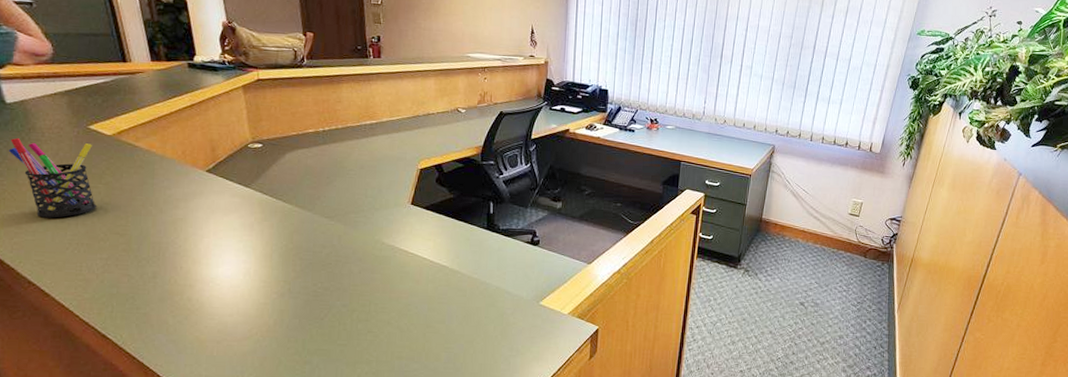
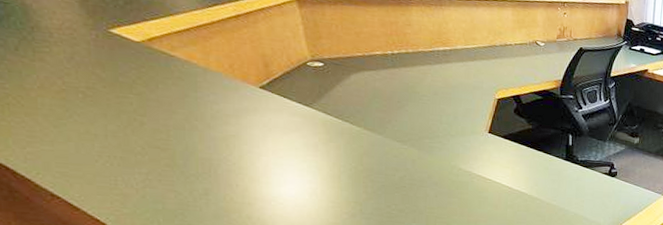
pen holder: present [8,137,97,218] -> none [6,36,129,128]

